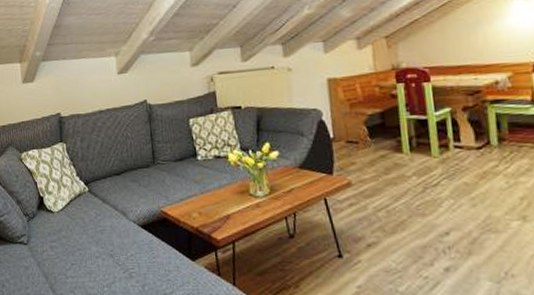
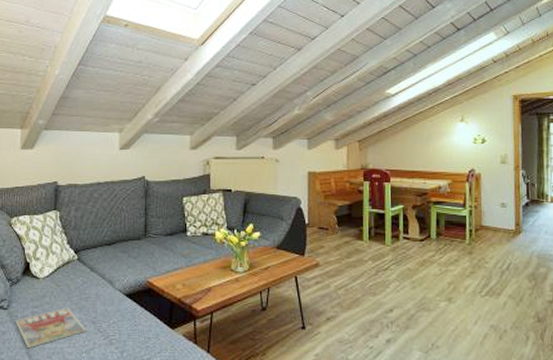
magazine: none [35,241,106,283] -> present [15,307,87,349]

